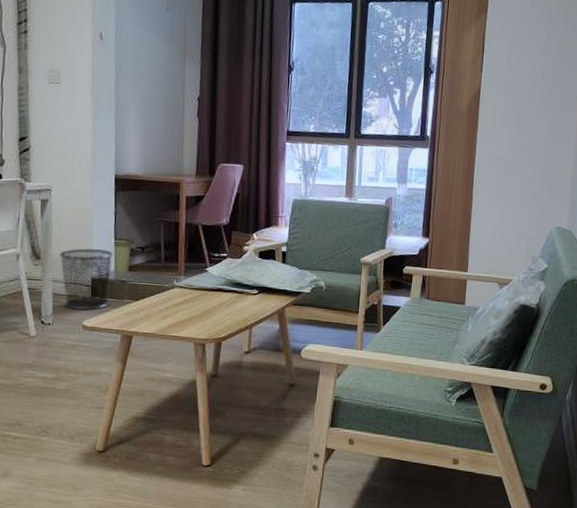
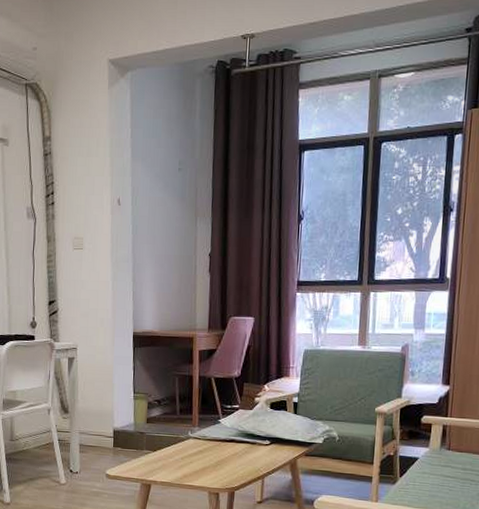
waste bin: present [59,248,114,311] -> none [85,402,133,461]

